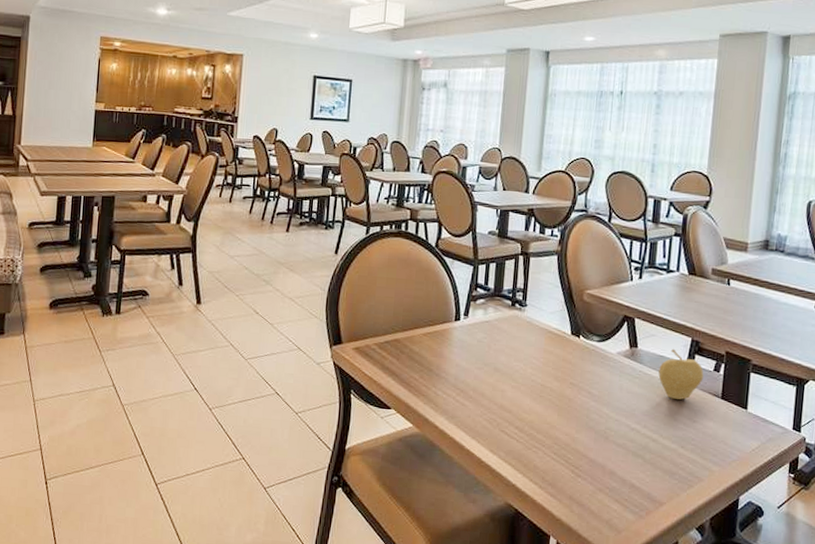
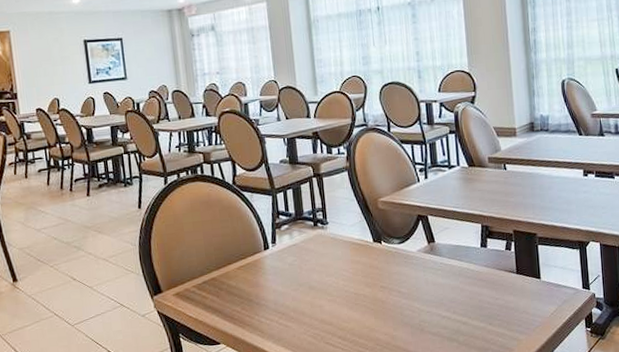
fruit: present [658,348,704,400] -> none [457,236,498,283]

